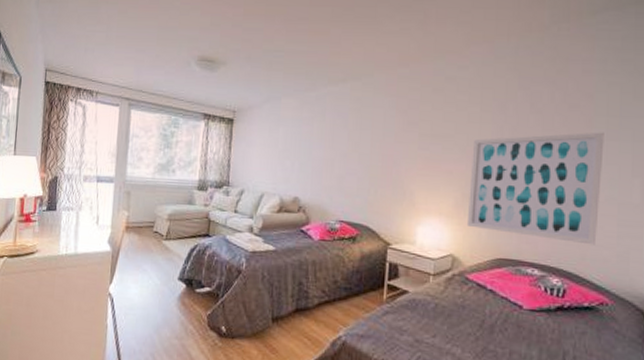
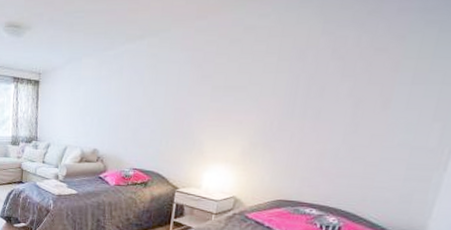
wall art: present [466,132,604,245] -> none [251,76,411,188]

